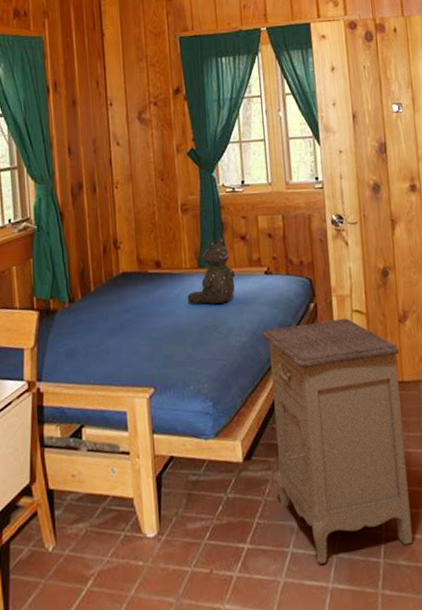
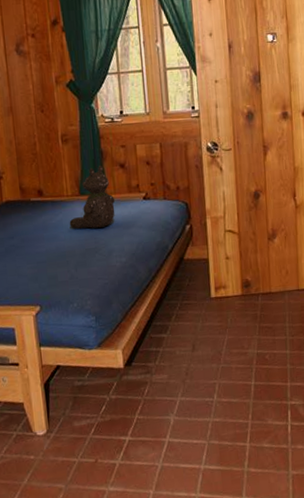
nightstand: present [262,318,413,564] -> none [141,237,276,450]

